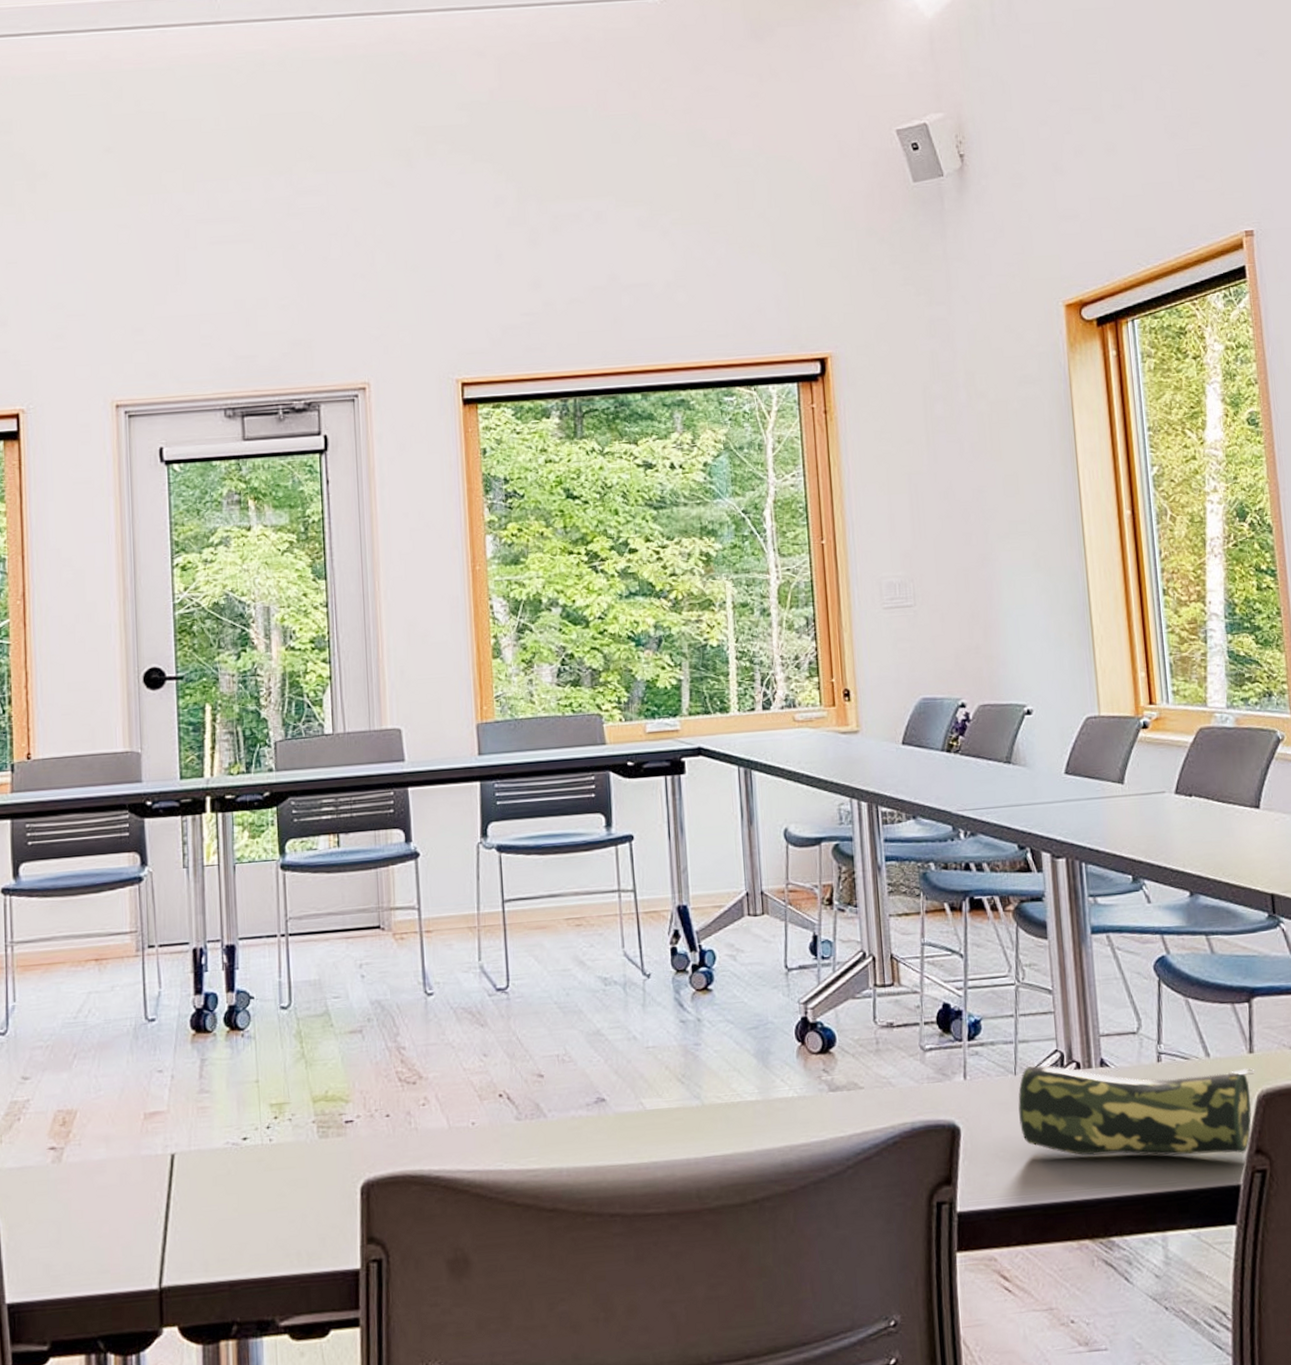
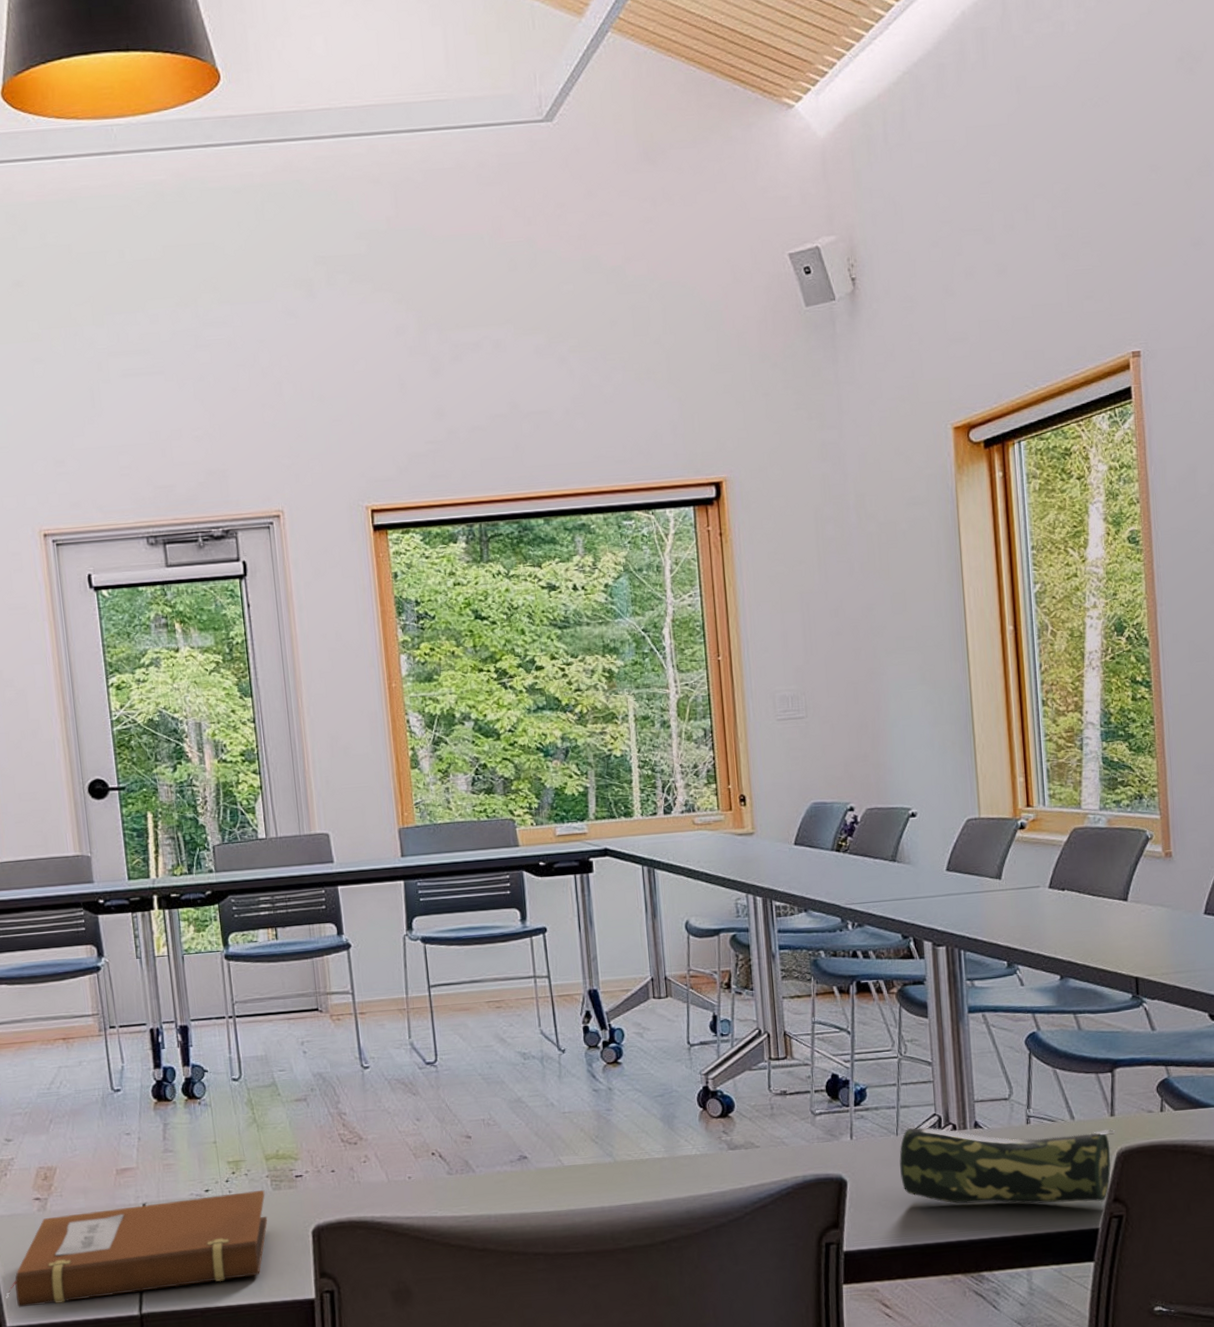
notebook: none [11,1138,312,1280] -> present [8,1190,268,1308]

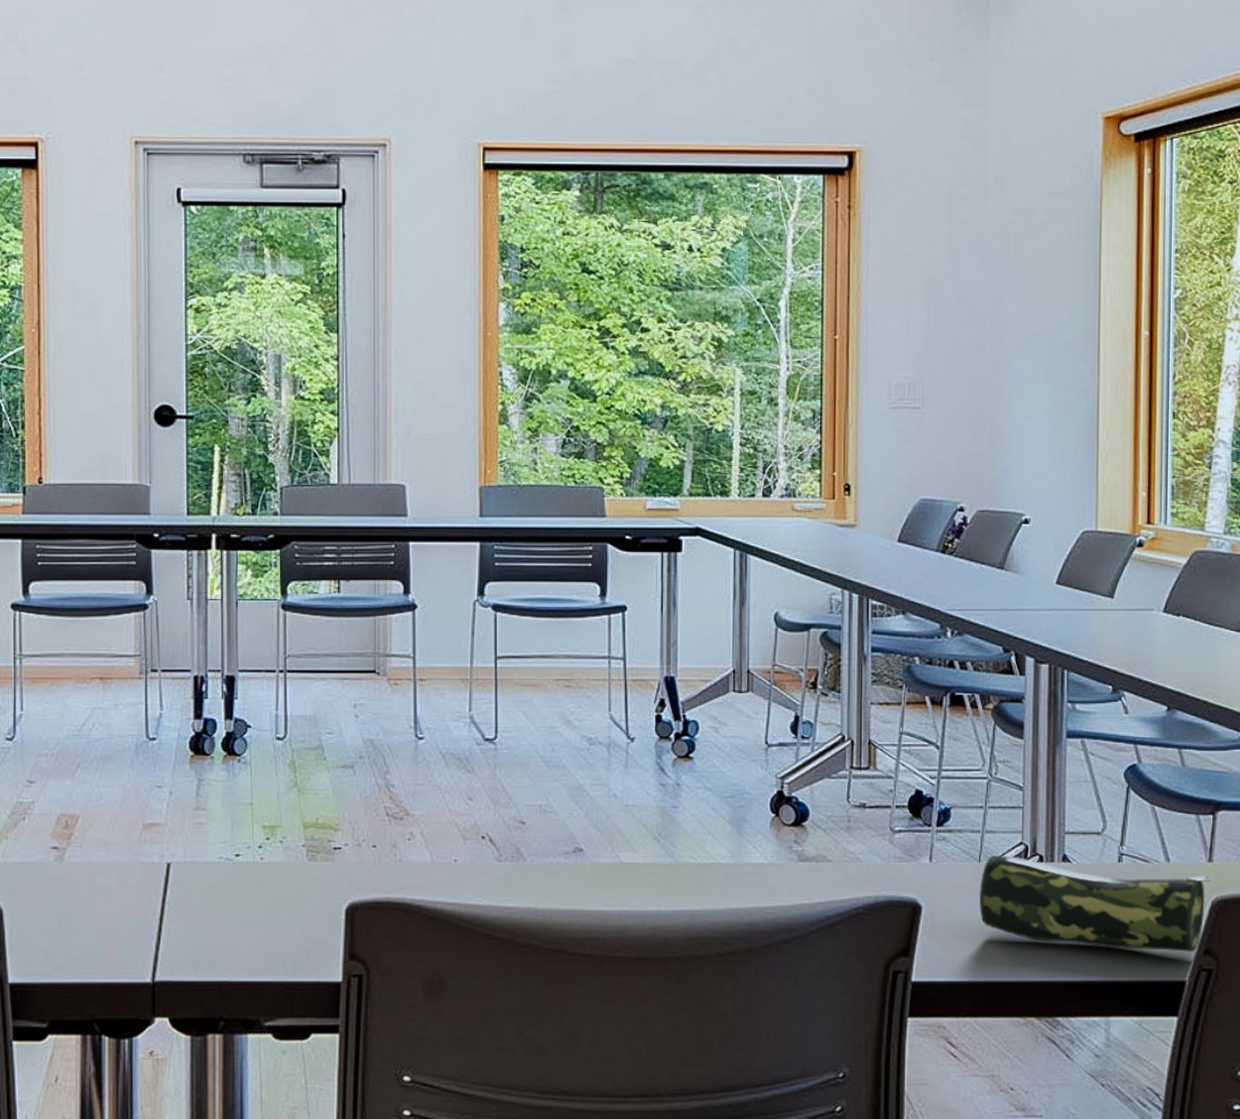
notebook: present [8,1190,268,1308] -> none [14,860,300,964]

